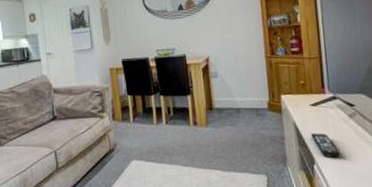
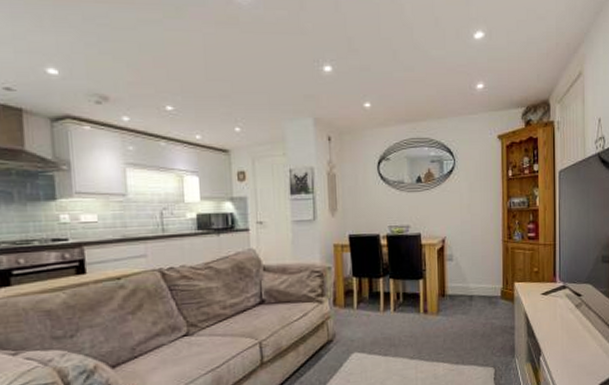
remote control: present [310,133,341,158] -> none [539,323,566,349]

